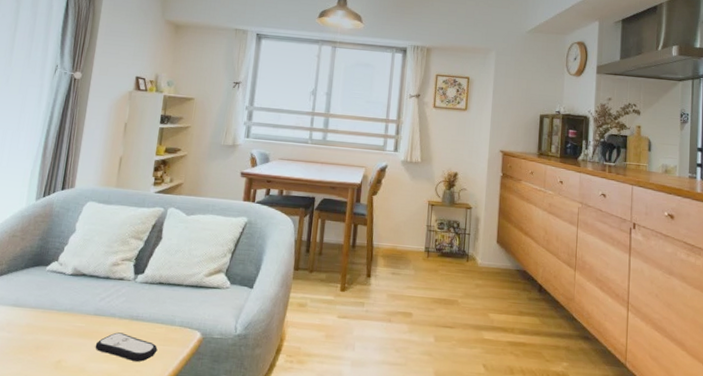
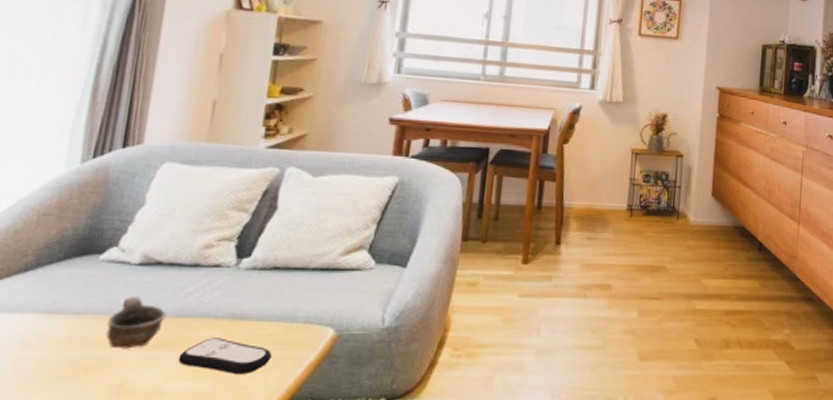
cup: none [49,297,88,336] -> present [105,295,167,349]

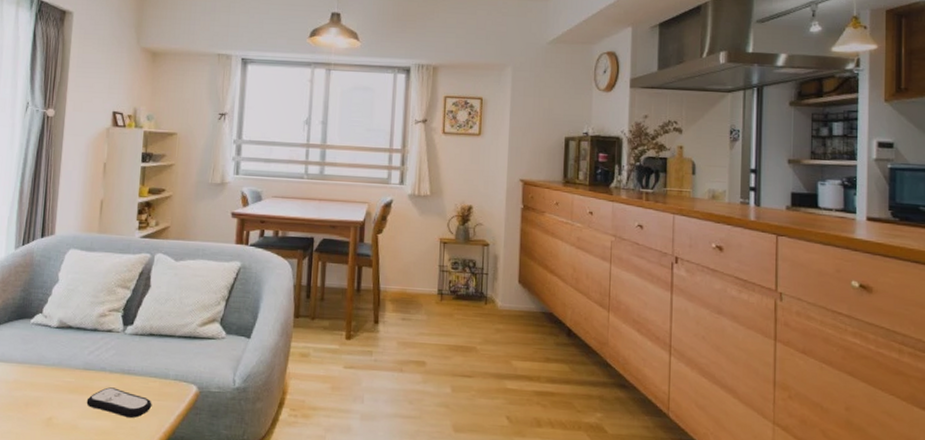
cup: present [105,295,167,349] -> none [37,351,77,392]

